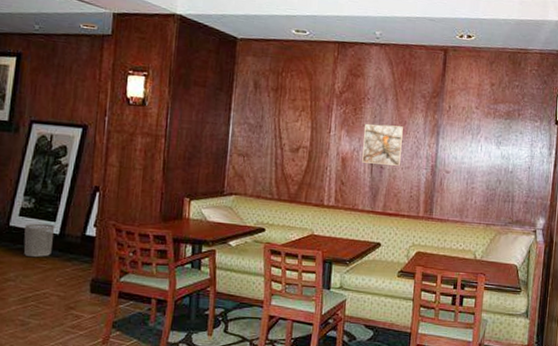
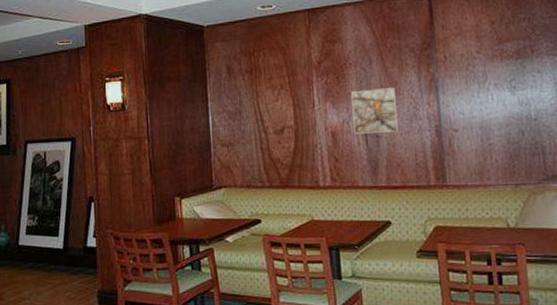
waste bin: present [23,223,55,258] -> none [32,239,59,274]

